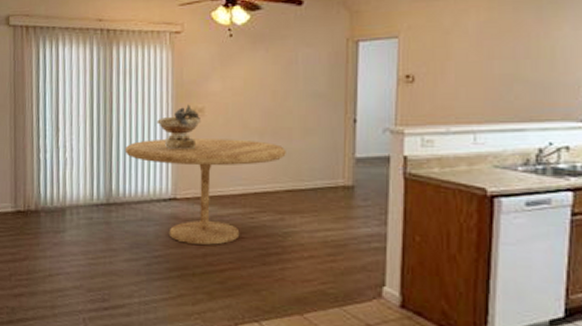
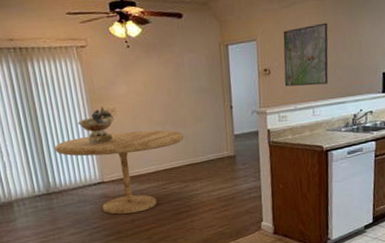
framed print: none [435,20,504,102] -> present [283,22,329,87]

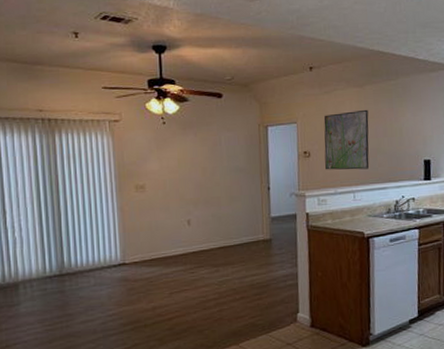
dining table: present [54,130,184,215] -> none [74,209,217,301]
birdbath: present [78,106,115,144] -> none [103,182,143,222]

